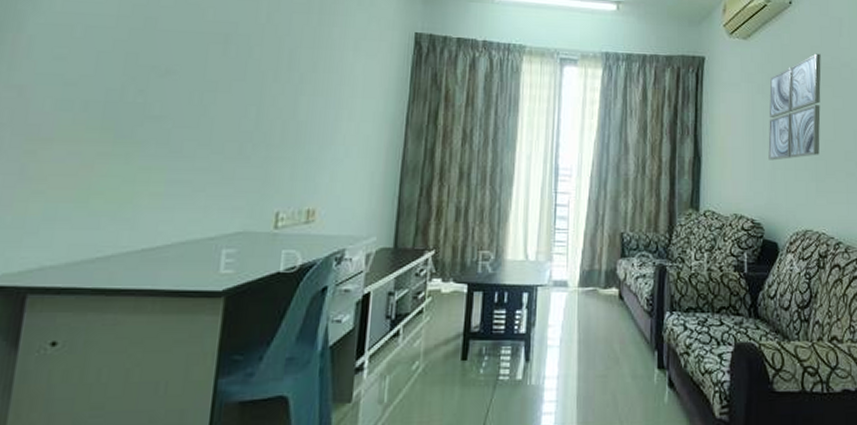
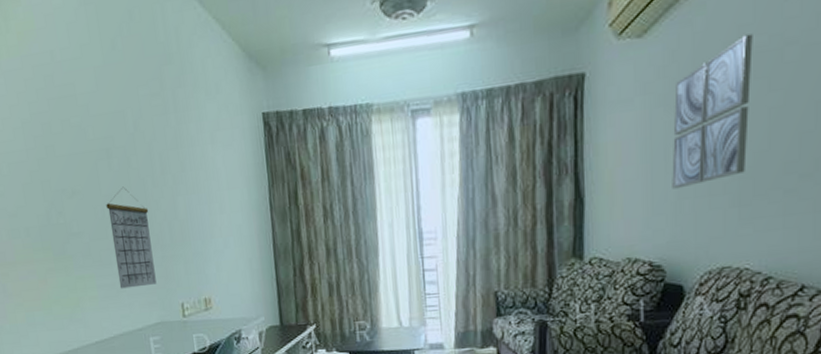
calendar: none [197,75,262,188] -> present [106,186,157,289]

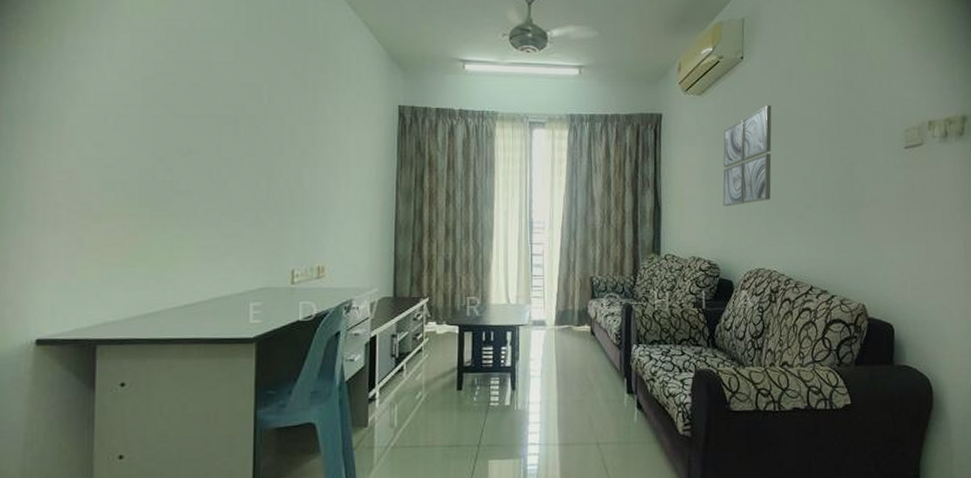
calendar: present [106,186,157,289] -> none [224,152,271,251]

